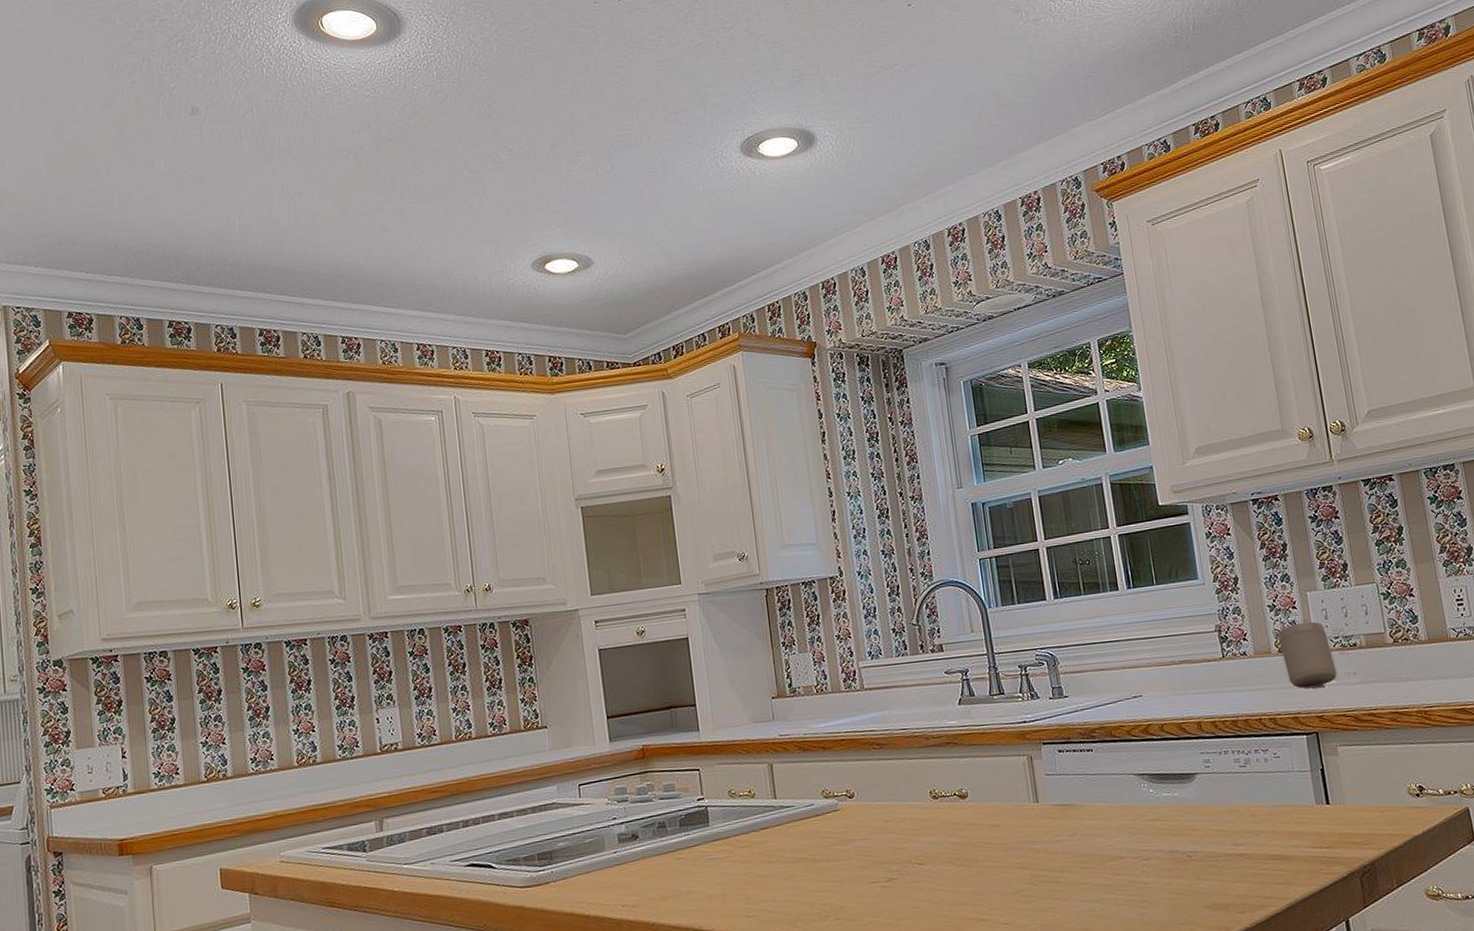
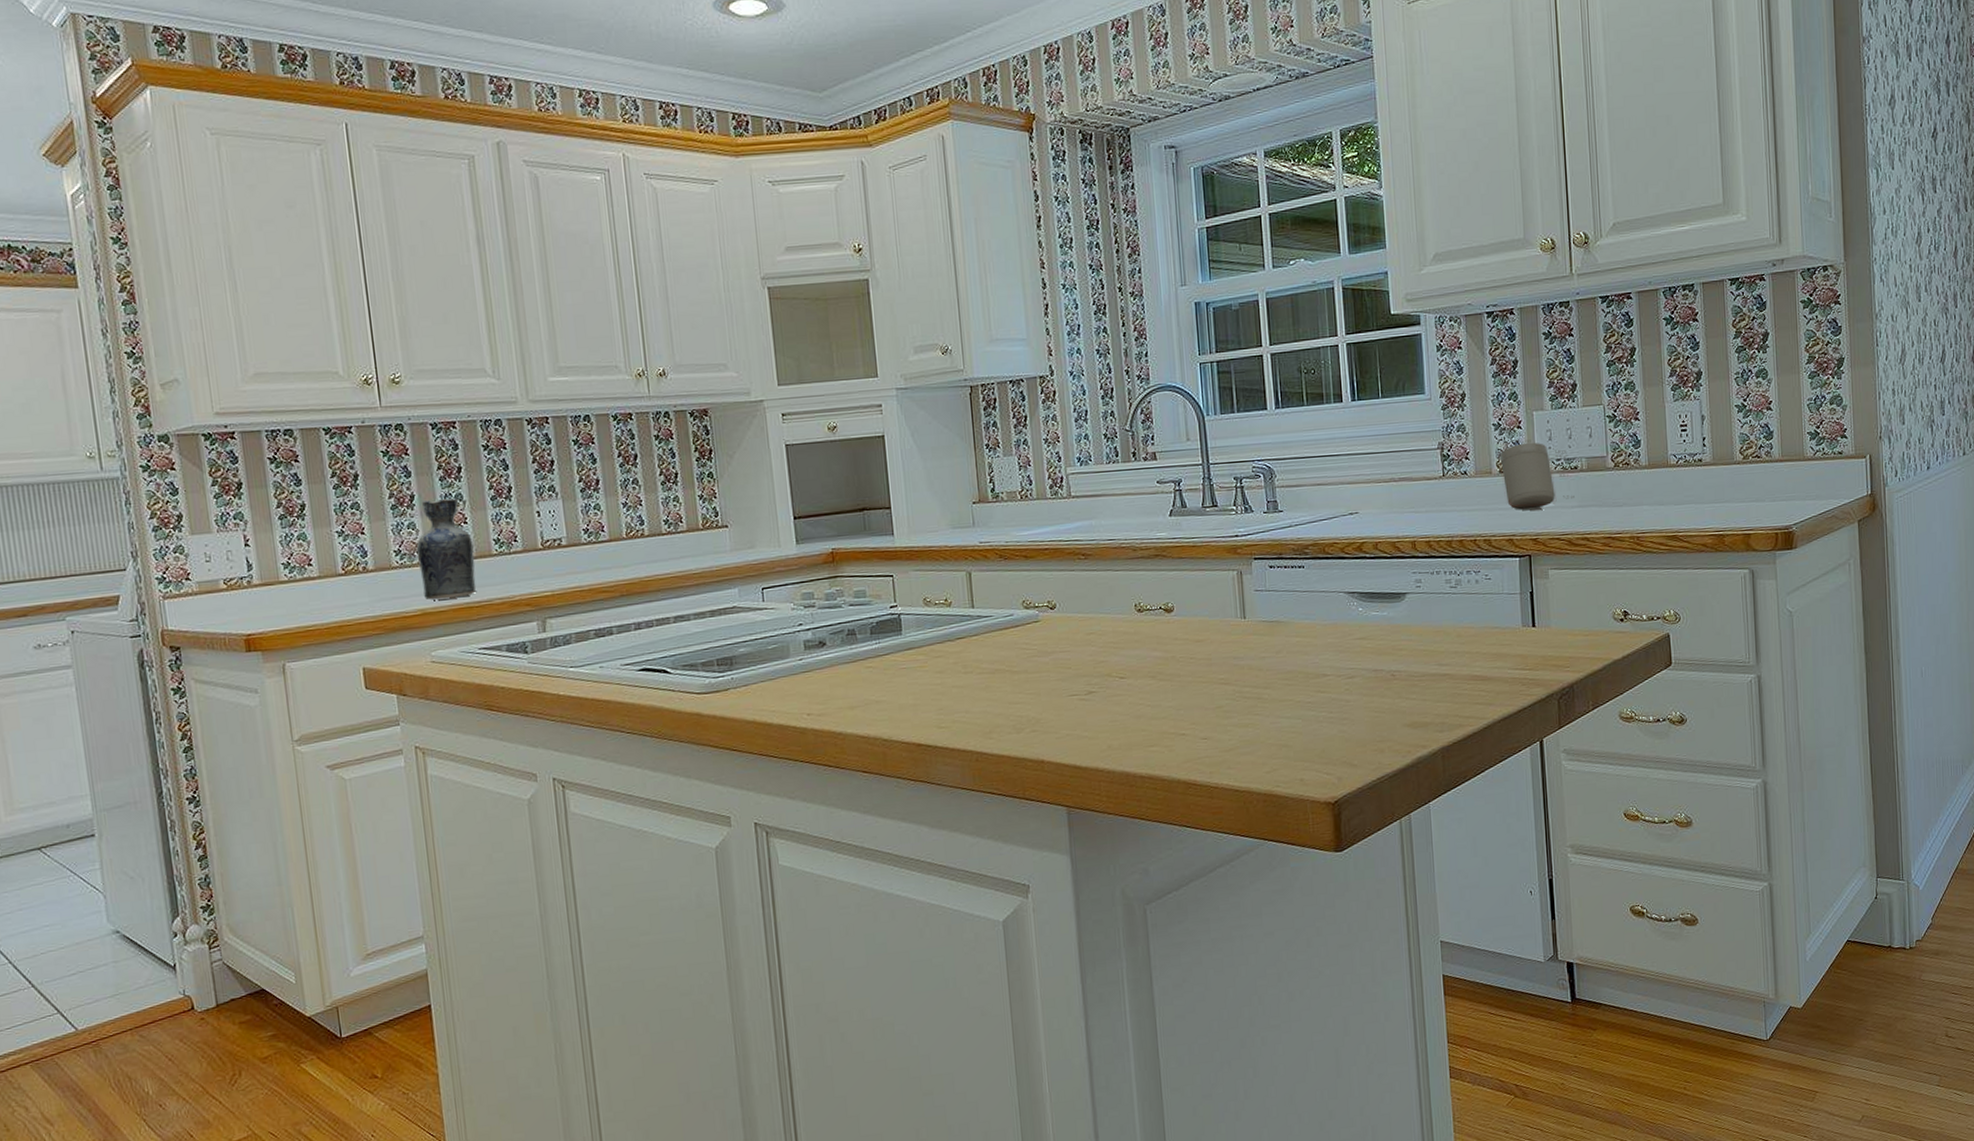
ceramic jug: none [269,708,322,804] -> present [416,498,477,600]

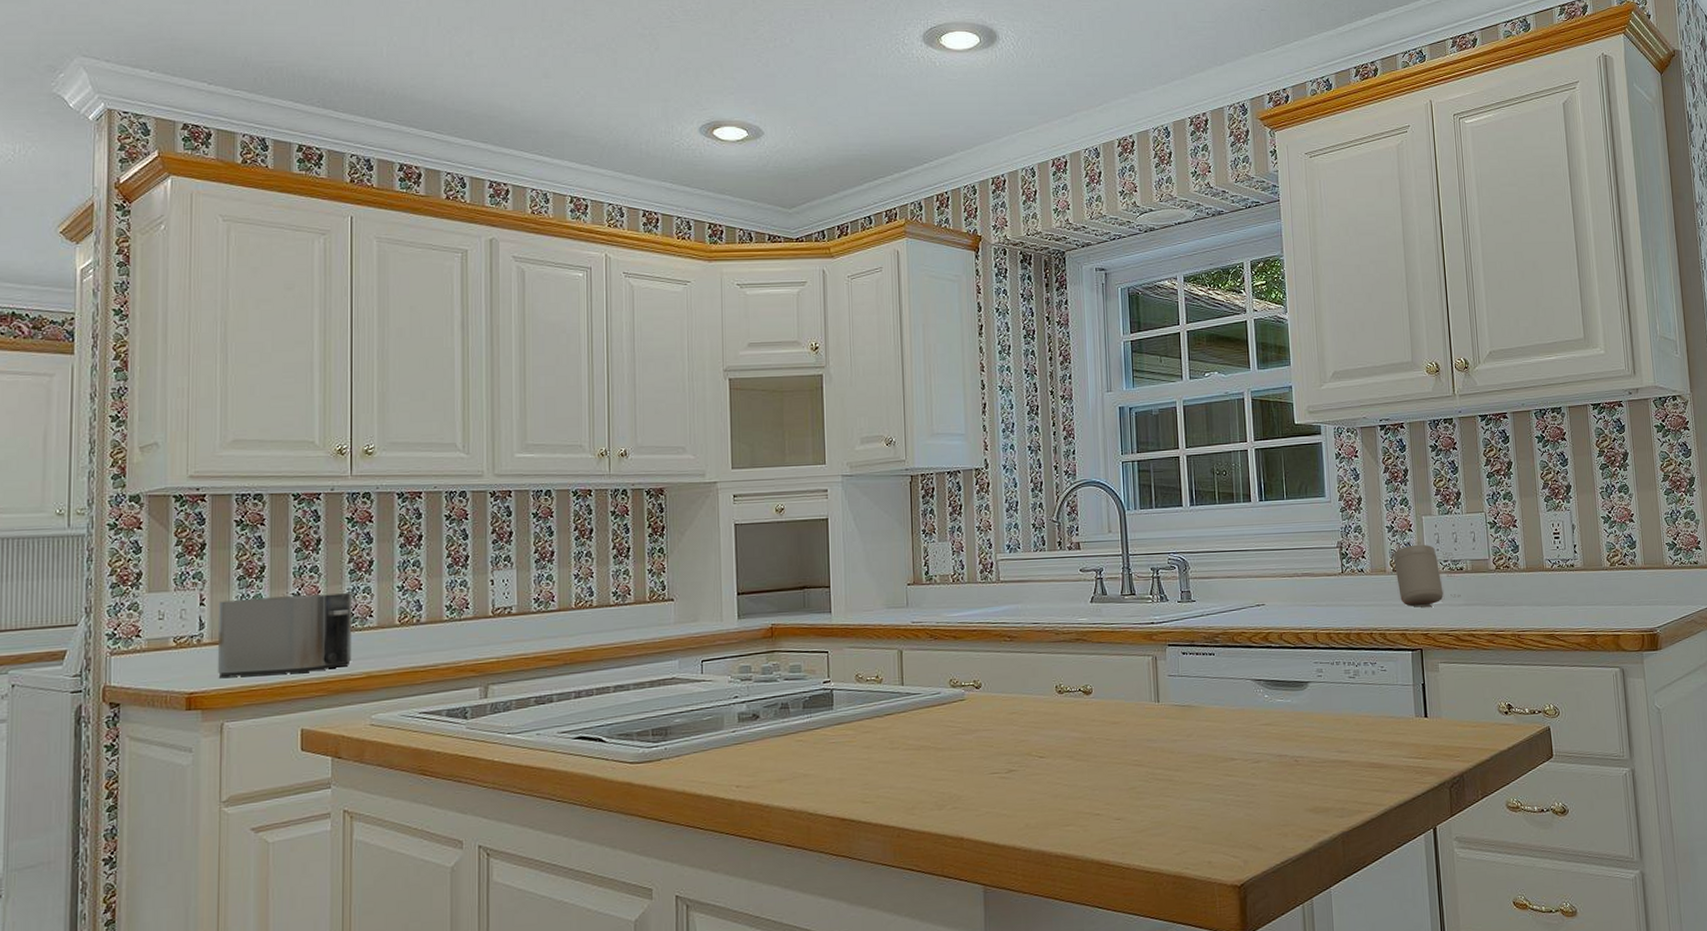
toaster: none [263,528,405,620] -> present [217,592,353,679]
ceramic jug: present [416,498,477,600] -> none [369,564,425,664]

